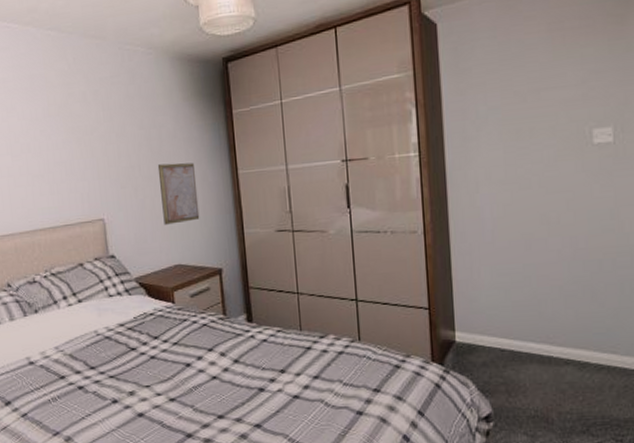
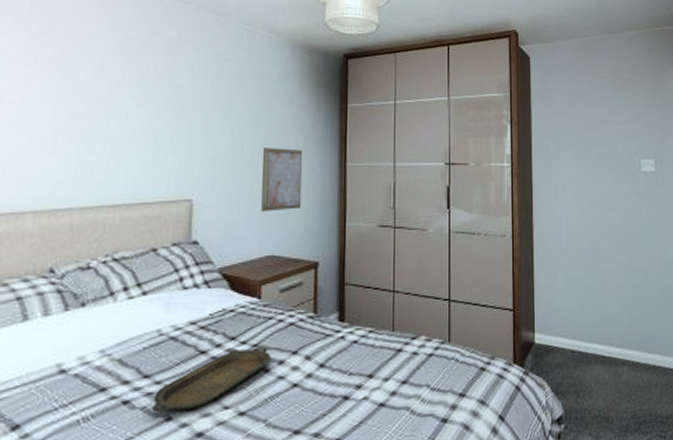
serving tray: none [101,345,190,396] -> present [152,347,271,413]

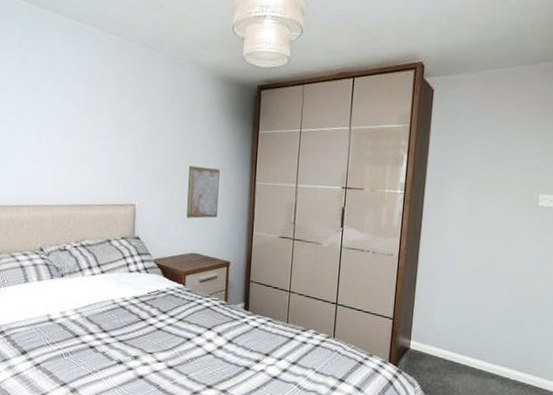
serving tray: present [152,347,271,413] -> none [109,321,192,359]

